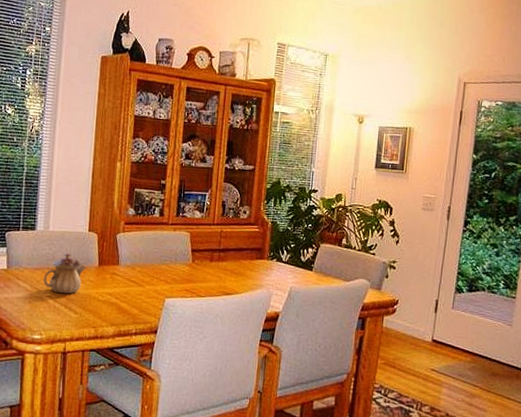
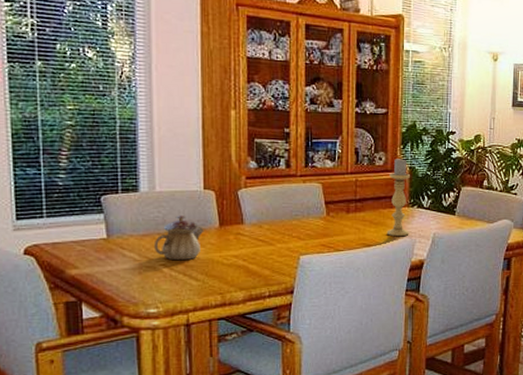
candle holder: none [245,212,271,288] -> present [386,157,410,237]

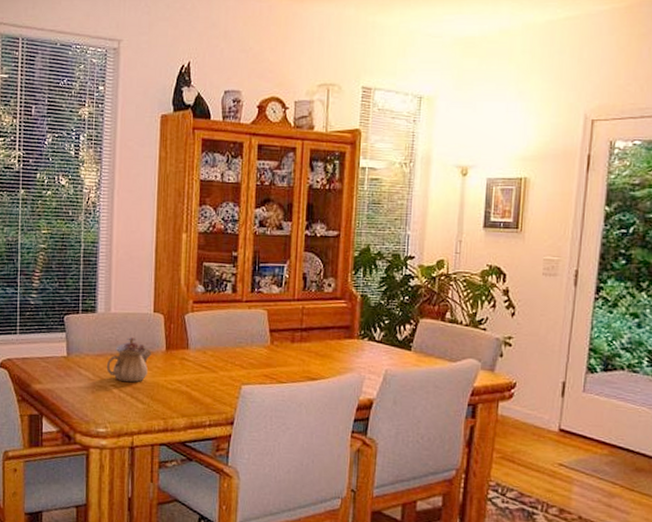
candle holder: present [386,157,410,237] -> none [333,284,361,372]

